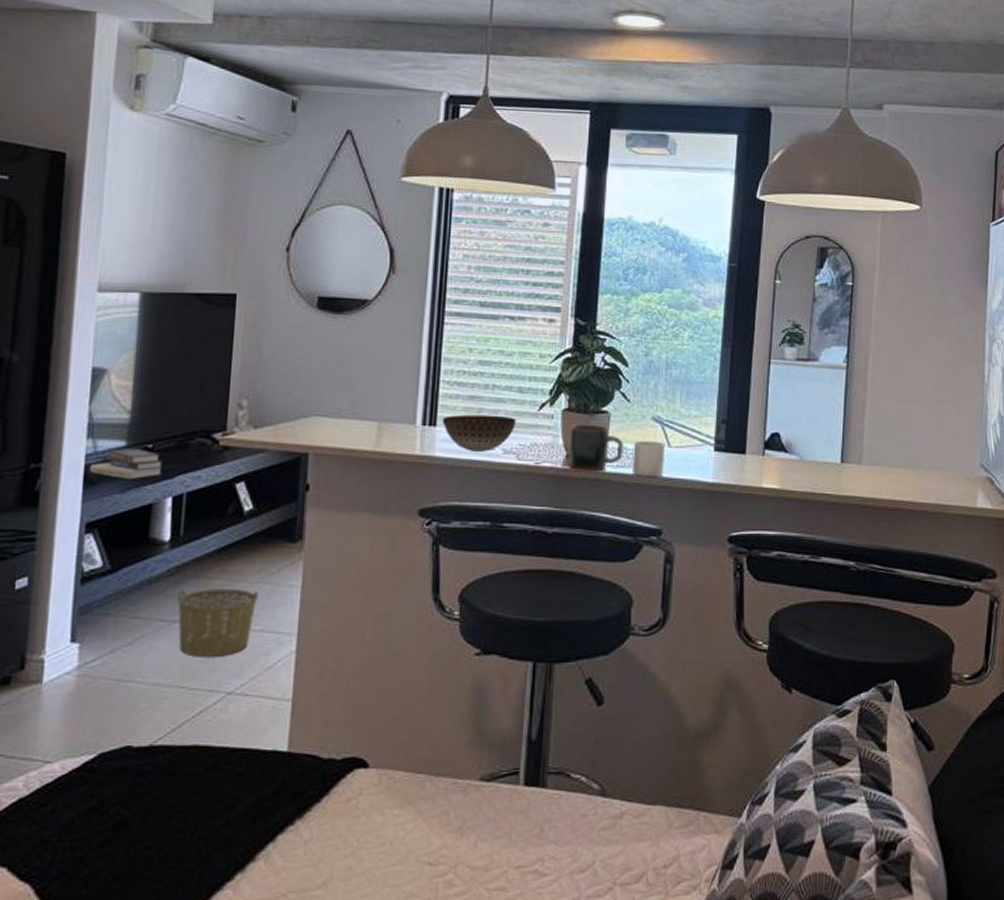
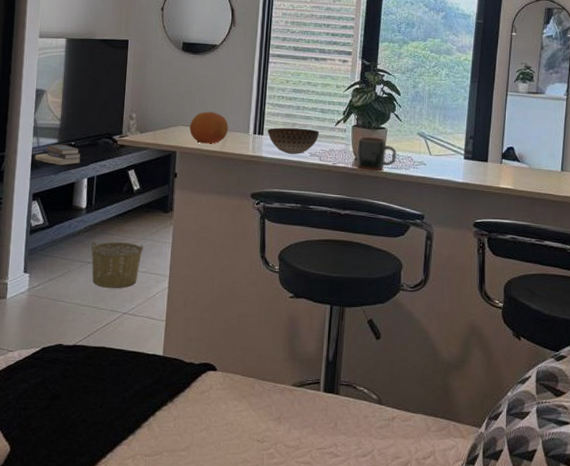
fruit: none [328,395,386,441] -> present [189,111,229,144]
cup: present [633,440,666,477] -> none [403,149,428,177]

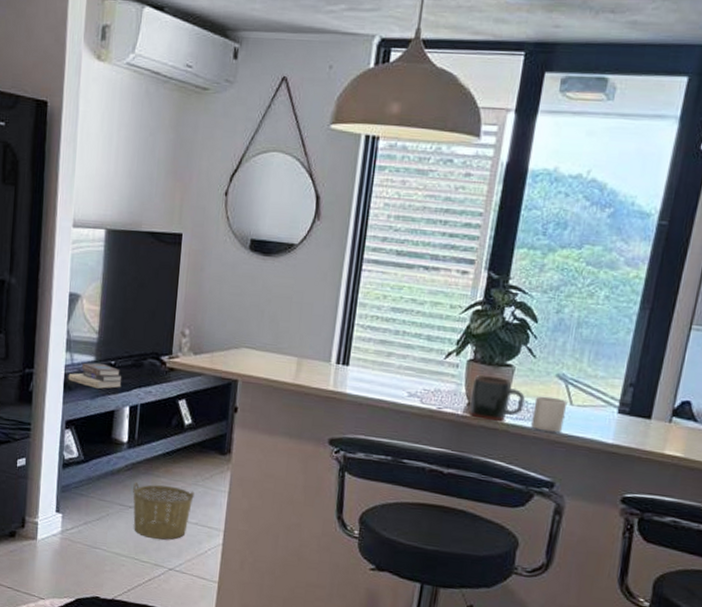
fruit: present [189,111,229,144] -> none [255,331,305,373]
bowl: present [268,127,319,155] -> none [355,357,422,394]
cup: none [403,149,428,177] -> present [531,396,568,433]

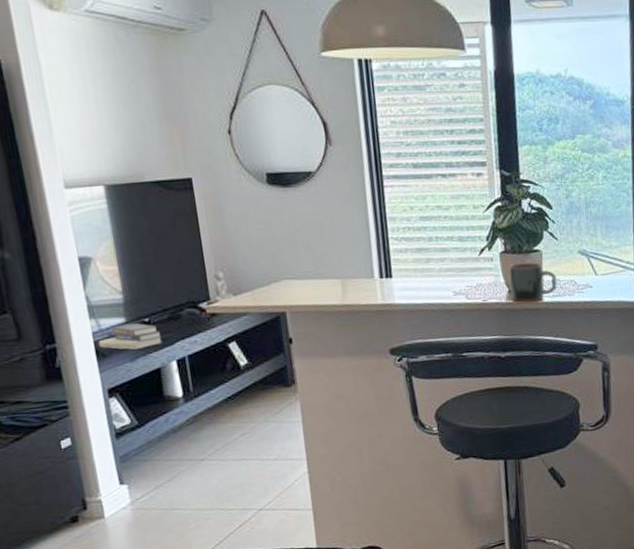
basket: present [133,481,194,540] -> none [200,428,268,485]
cup: present [531,396,568,433] -> none [565,271,594,303]

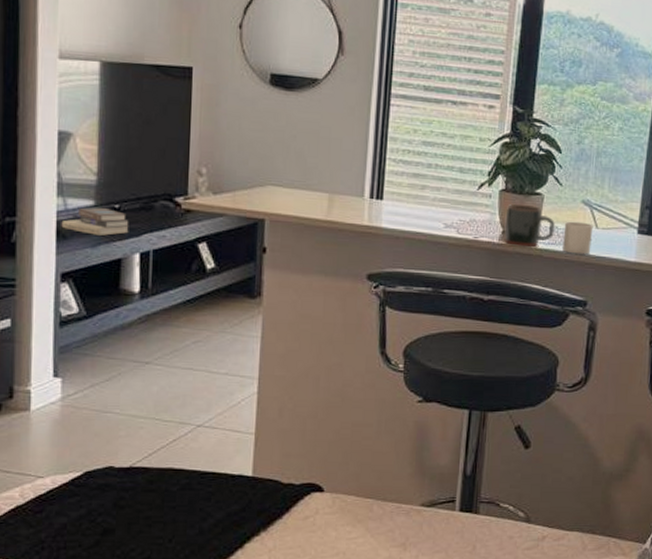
cup: none [565,271,594,303] -> present [562,221,594,255]

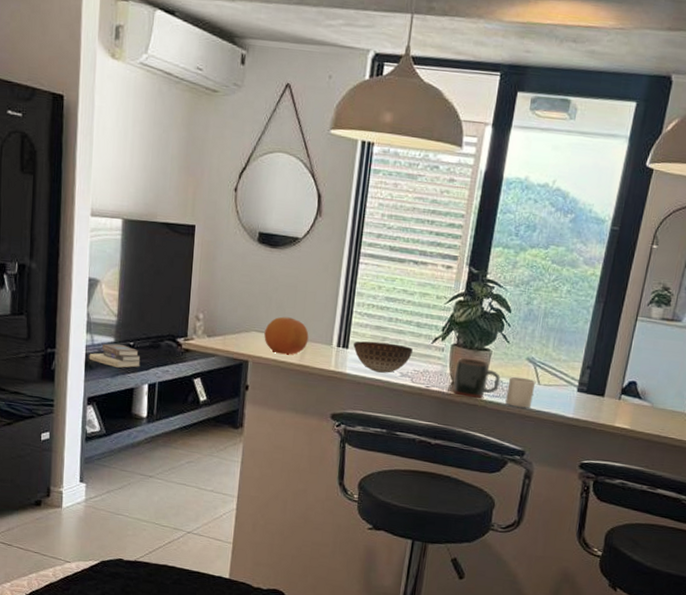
fruit: none [282,167,336,210] -> present [264,316,309,355]
bowl: none [389,190,456,226] -> present [353,341,413,374]

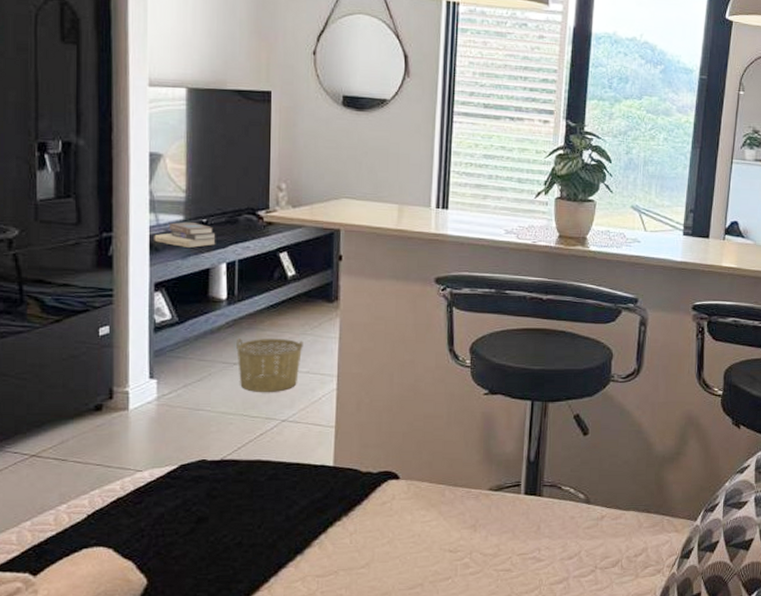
basket: none [152,453,210,506] -> present [236,337,303,392]
fruit: present [264,316,309,355] -> none [356,181,405,220]
bowl: present [353,341,413,374] -> none [454,200,516,233]
mug: present [453,358,501,399] -> none [560,210,608,250]
cup: present [505,376,536,408] -> none [614,225,642,255]

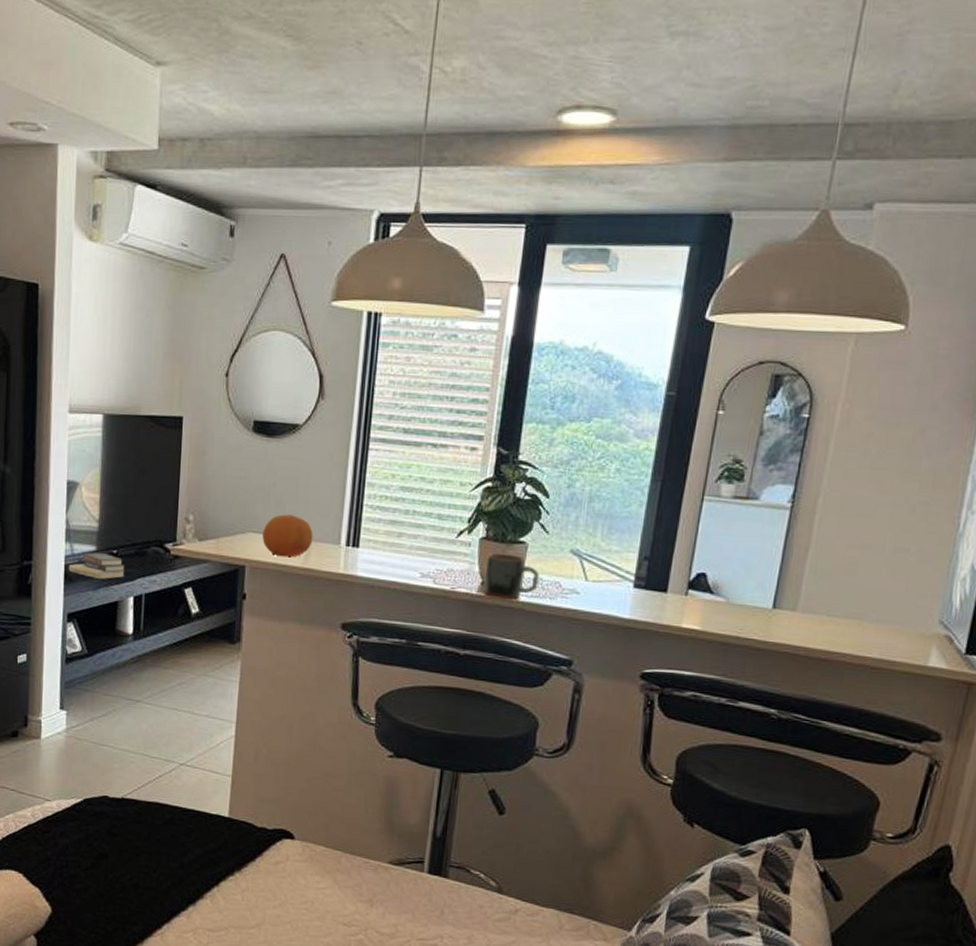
basket: present [236,337,303,392] -> none [140,674,204,734]
fruit: none [356,181,405,220] -> present [262,514,313,557]
mug: none [560,210,608,250] -> present [483,553,540,600]

